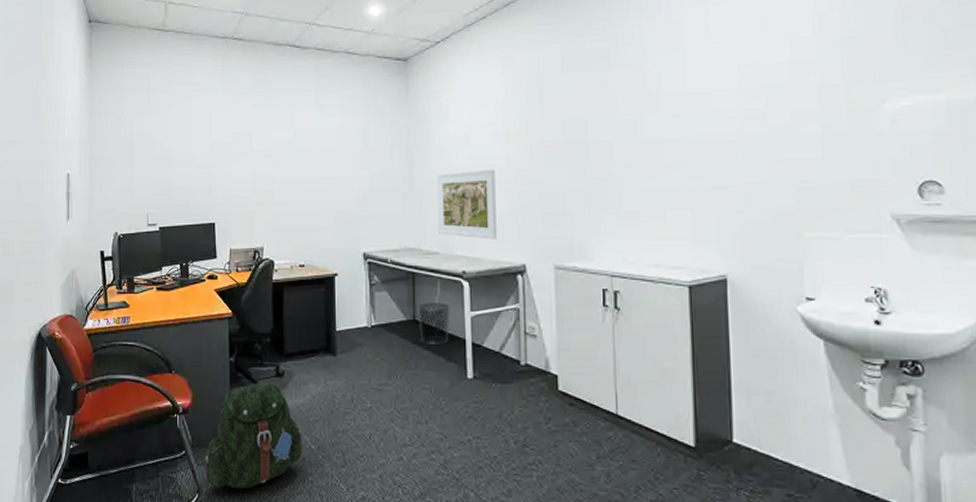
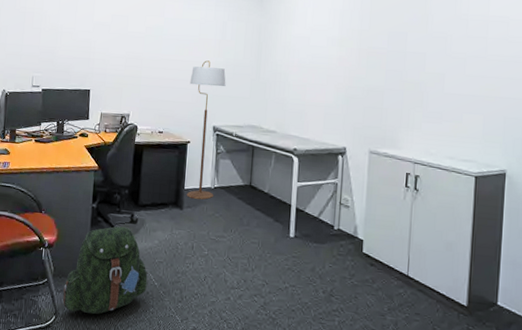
floor lamp: none [330,175,374,342] -> present [186,60,226,200]
waste bin: present [417,301,450,345] -> none [253,171,281,208]
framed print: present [436,169,497,239] -> none [277,66,329,125]

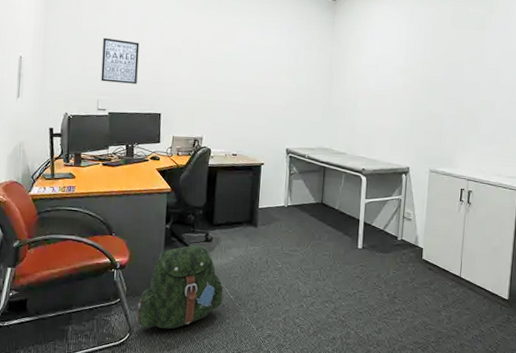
wall art: none [36,15,72,61] -> present [101,37,140,84]
floor lamp: present [186,60,226,200] -> none [260,86,299,218]

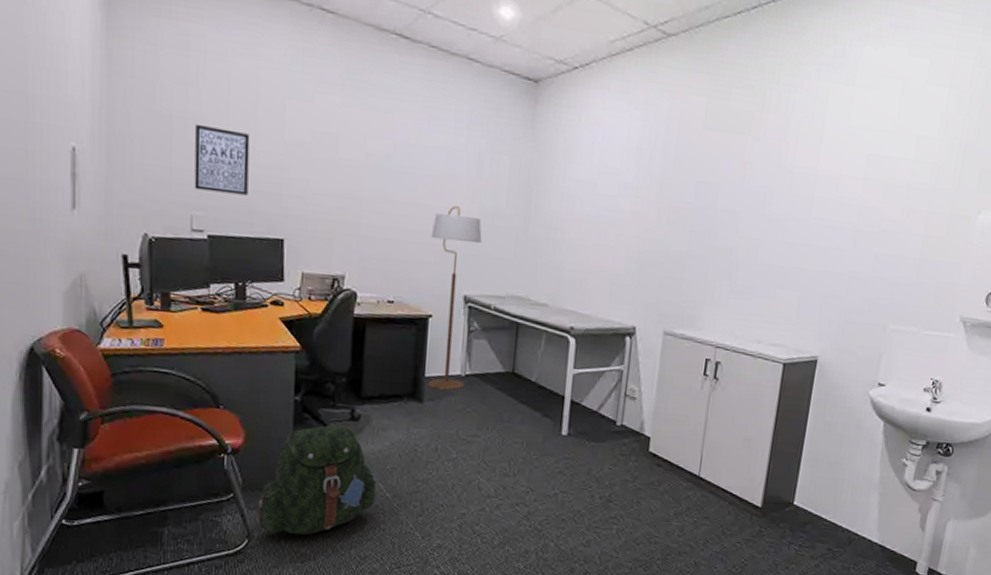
floor lamp: none [260,86,299,218] -> present [427,206,482,391]

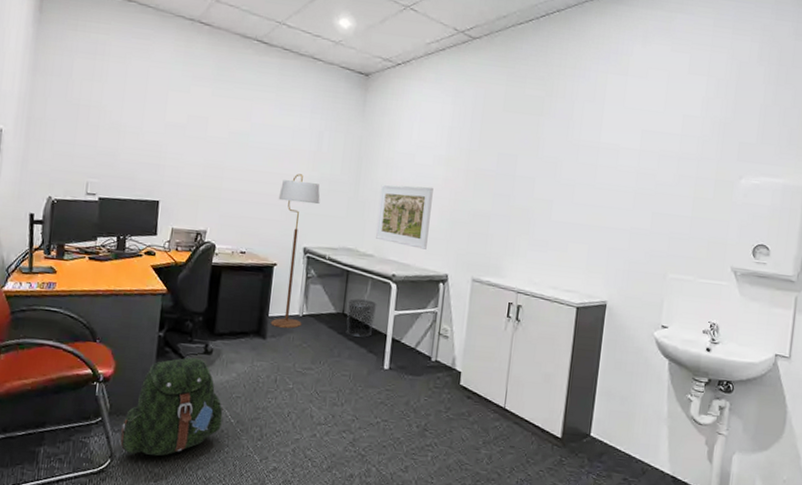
wall art: present [194,124,250,196] -> none [91,110,139,166]
waste bin: none [516,355,553,400] -> present [345,298,377,338]
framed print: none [550,219,619,298] -> present [376,184,434,250]

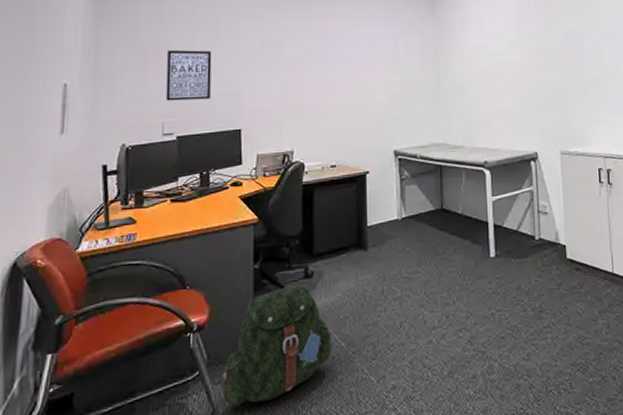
wall art: none [91,110,139,166] -> present [166,49,212,101]
floor lamp: present [270,174,320,329] -> none [362,80,404,236]
waste bin: present [345,298,377,338] -> none [445,190,474,230]
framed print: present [376,184,434,250] -> none [460,72,513,132]

